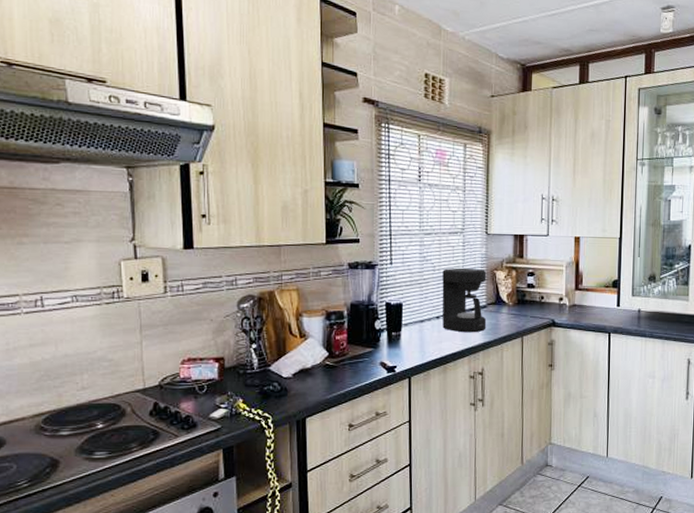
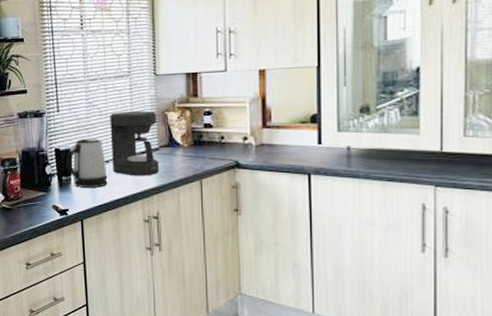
kettle: none [397,293,437,344] -> present [67,138,108,188]

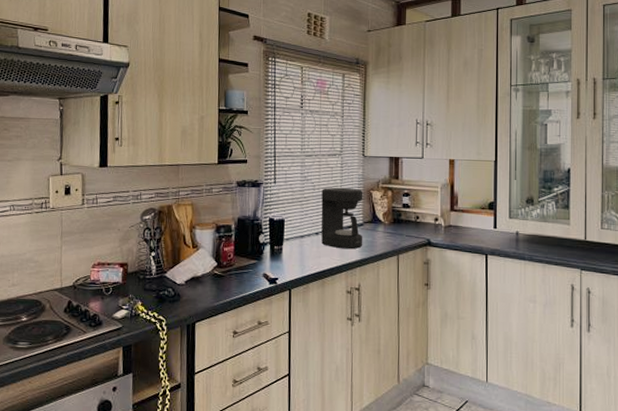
kettle: present [67,138,108,188] -> none [280,210,316,258]

